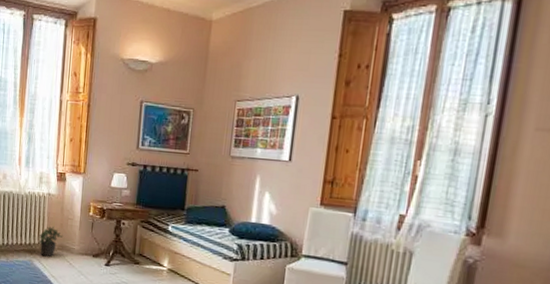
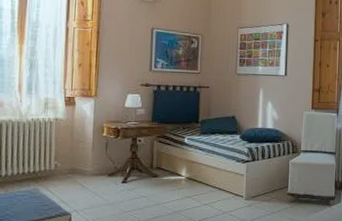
potted plant: present [38,226,63,257] -> none [45,150,74,183]

